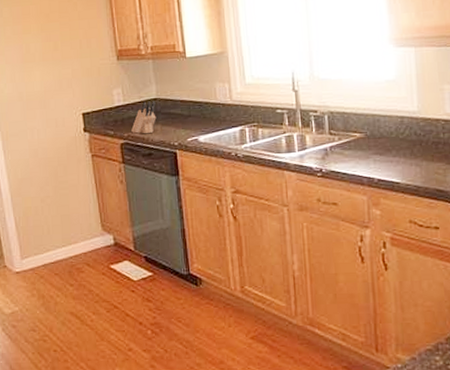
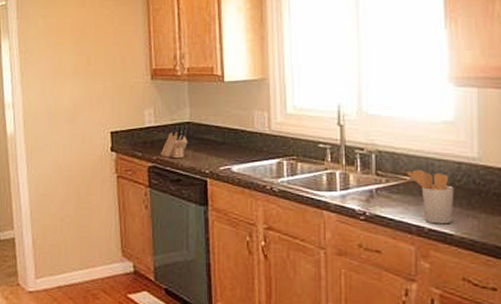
utensil holder: none [356,125,399,175] -> present [407,169,455,225]

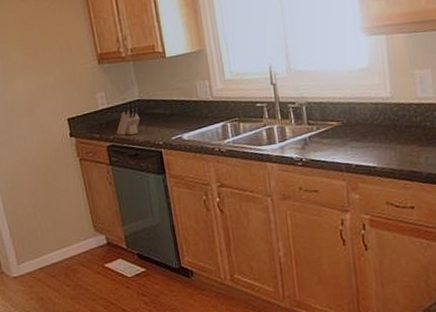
utensil holder: present [407,169,455,225] -> none [333,114,375,160]

